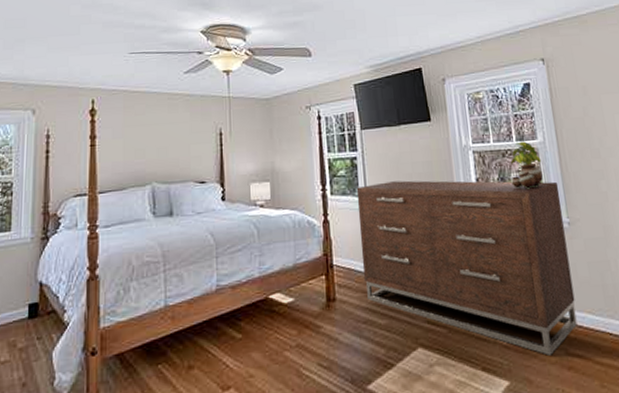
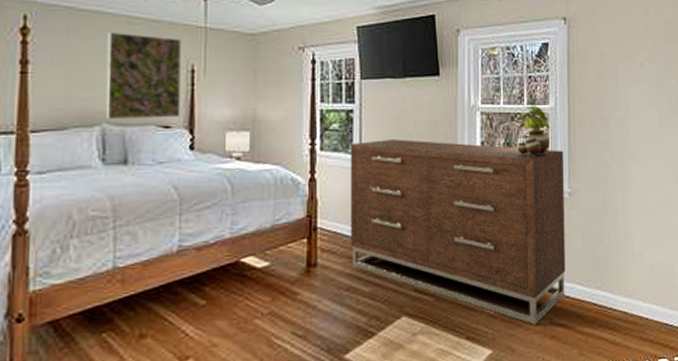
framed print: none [154,107,212,180] -> present [106,32,181,120]

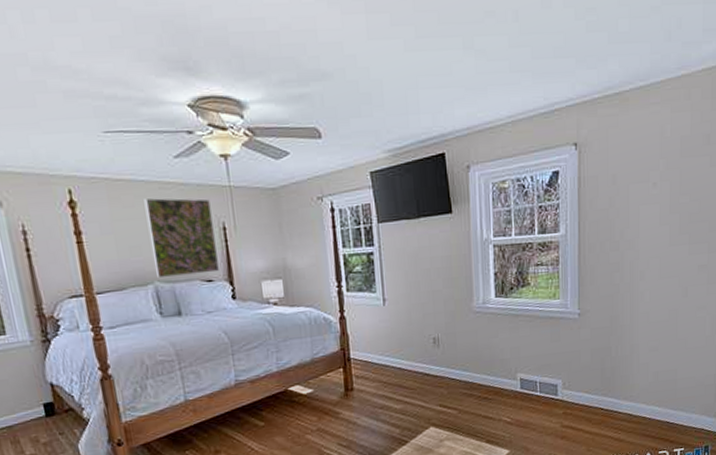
dresser: present [350,139,566,325] -> none [373,275,575,428]
potted plant: present [517,105,551,156] -> none [529,234,561,283]

